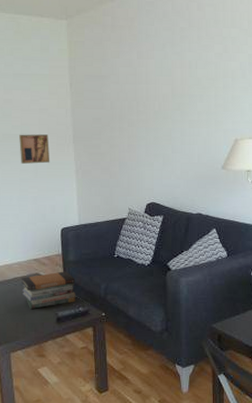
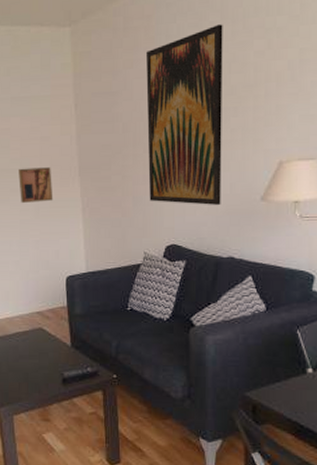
book stack: present [21,271,76,309] -> none [24,326,83,368]
wall art: none [130,30,191,171] -> present [146,24,223,205]

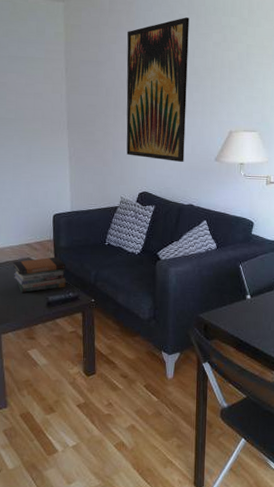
wall art: present [19,167,53,203] -> none [13,118,44,149]
book stack: none [24,326,83,368] -> present [13,257,66,293]

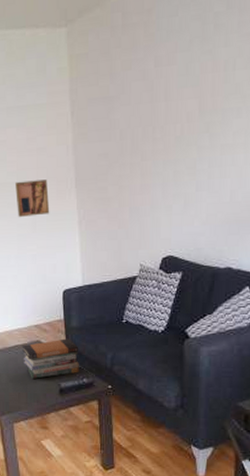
wall art: none [13,118,44,149] -> present [15,179,50,217]
wall art: present [126,17,189,162] -> none [145,14,229,214]

